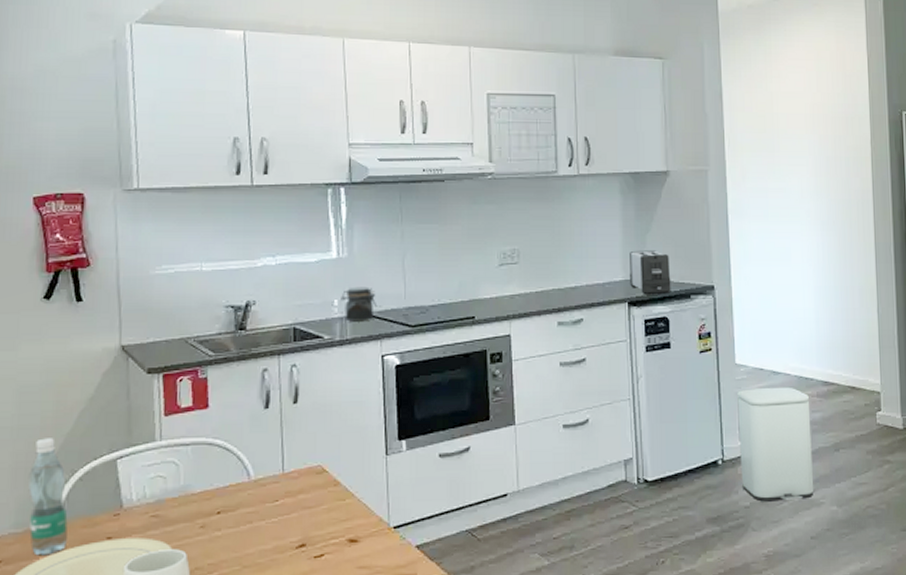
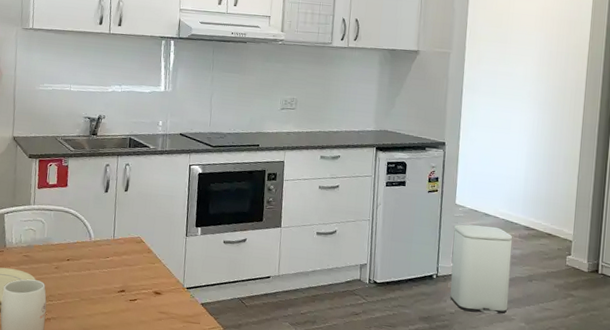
jar: present [341,287,378,322] -> none [164,113,190,139]
toaster: present [630,250,671,295] -> none [379,109,412,144]

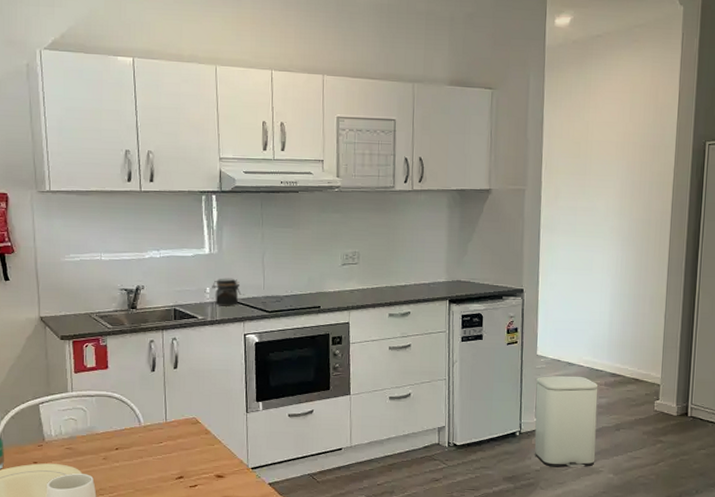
jar: none [164,113,190,139] -> present [212,278,242,306]

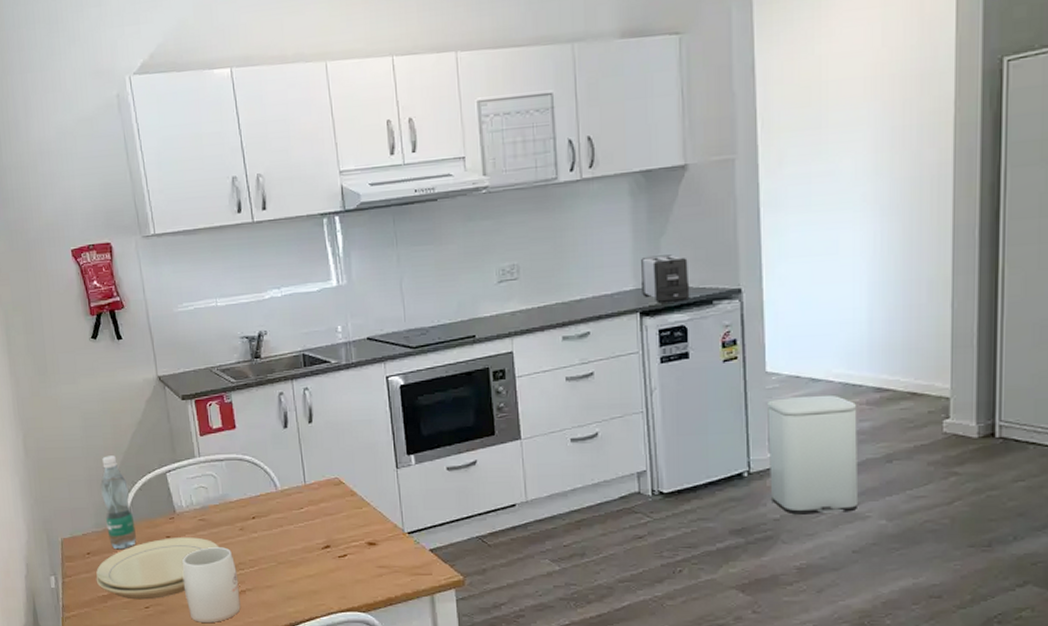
jar: present [212,278,242,306] -> none [343,312,379,346]
toaster: none [451,257,487,295] -> present [641,254,690,304]

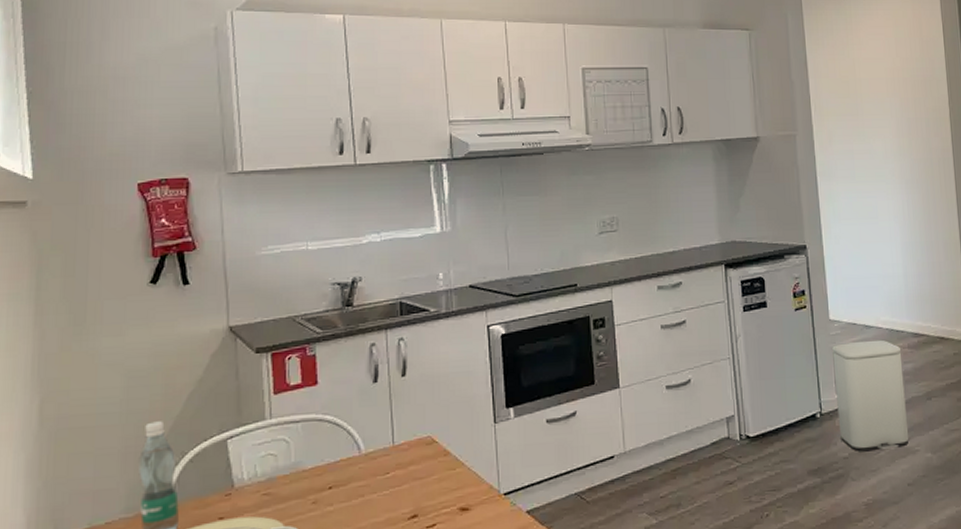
toaster: present [641,254,690,304] -> none [724,213,766,257]

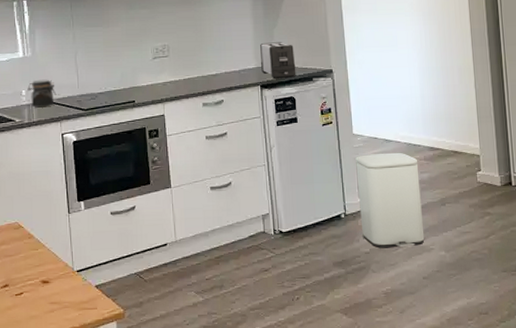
jar: none [445,259,482,294] -> present [27,79,57,108]
toaster: none [724,213,766,257] -> present [260,42,296,79]

